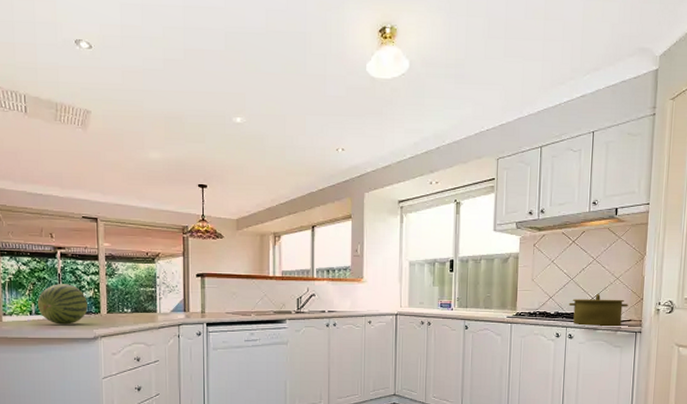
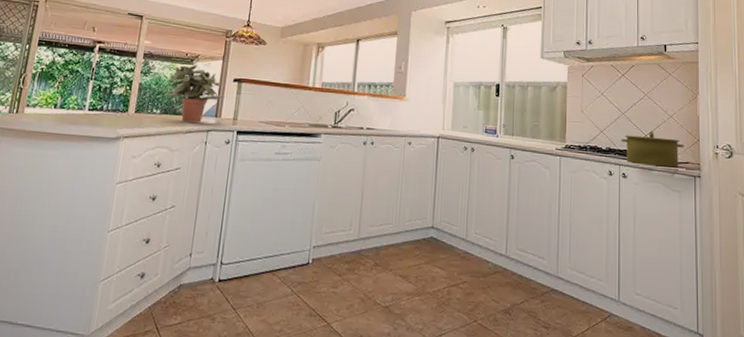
fruit: present [37,284,88,325] -> none [64,78,117,122]
potted plant: none [134,264,190,318] -> present [166,65,225,123]

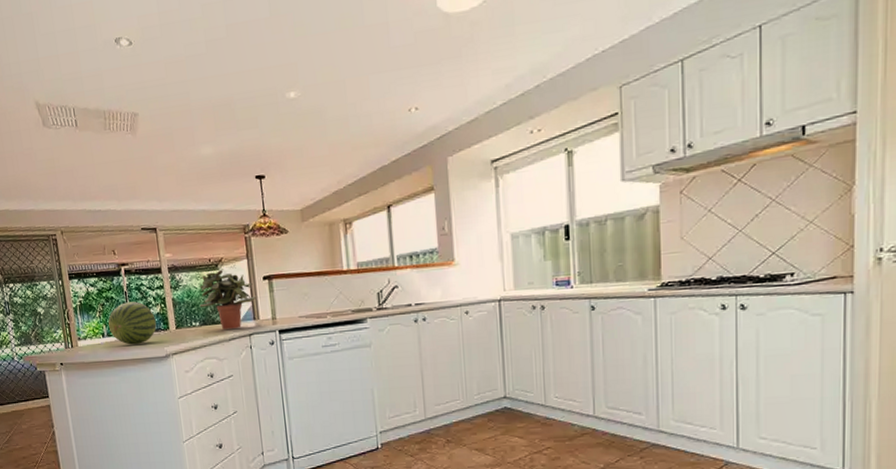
fruit: none [64,78,117,122] -> present [108,301,157,345]
cooking pot: present [621,130,684,169] -> none [737,245,830,292]

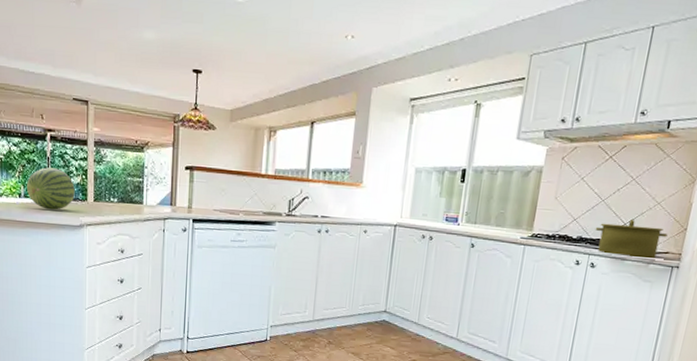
potted plant: present [199,270,258,329] -> none [121,153,178,211]
cooking pot: none [737,245,830,292] -> present [595,219,668,259]

